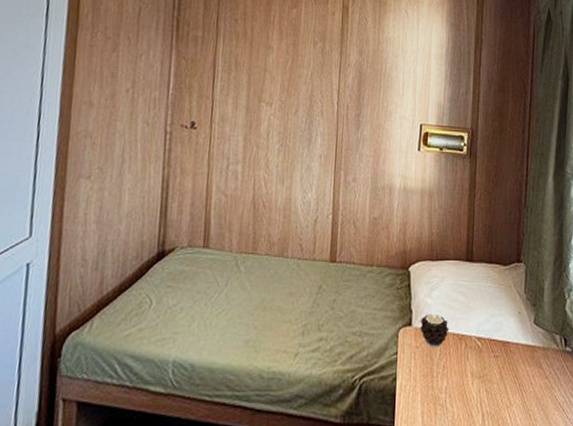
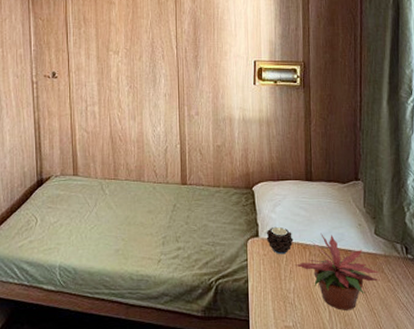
potted plant: none [450,321,536,413] -> present [296,232,379,311]

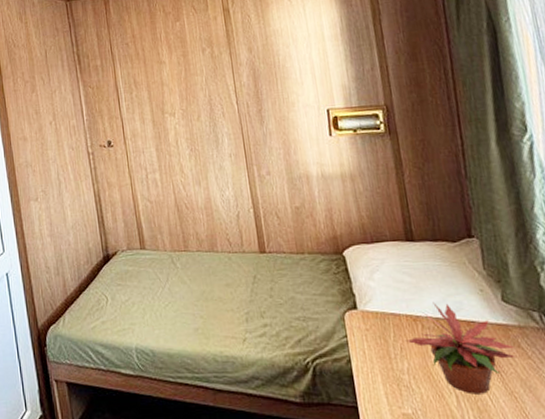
candle: present [266,226,294,255] -> none [365,296,400,329]

